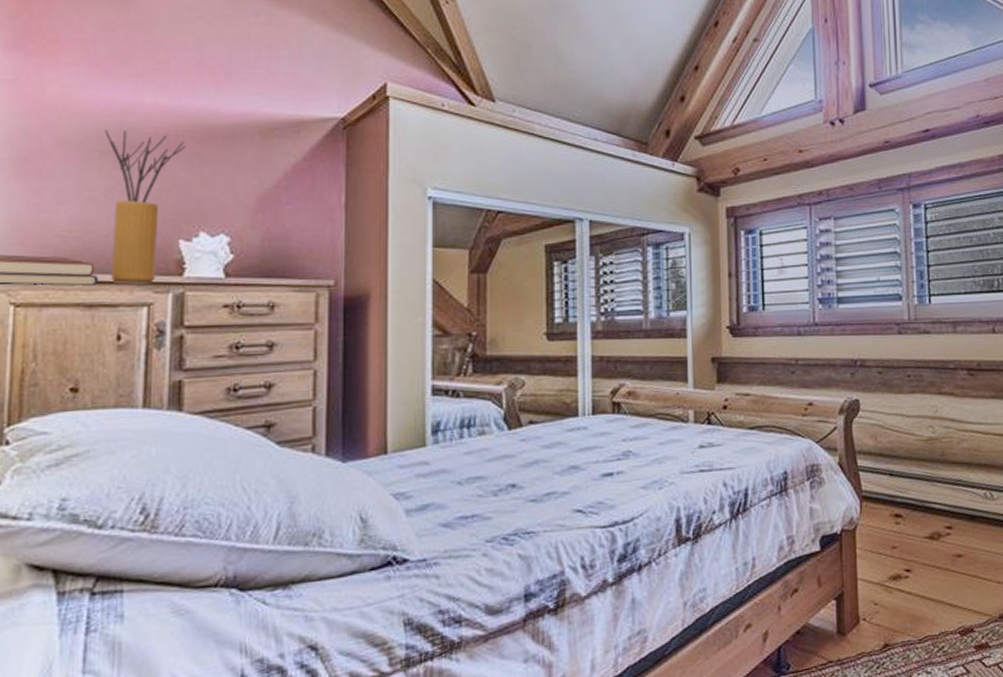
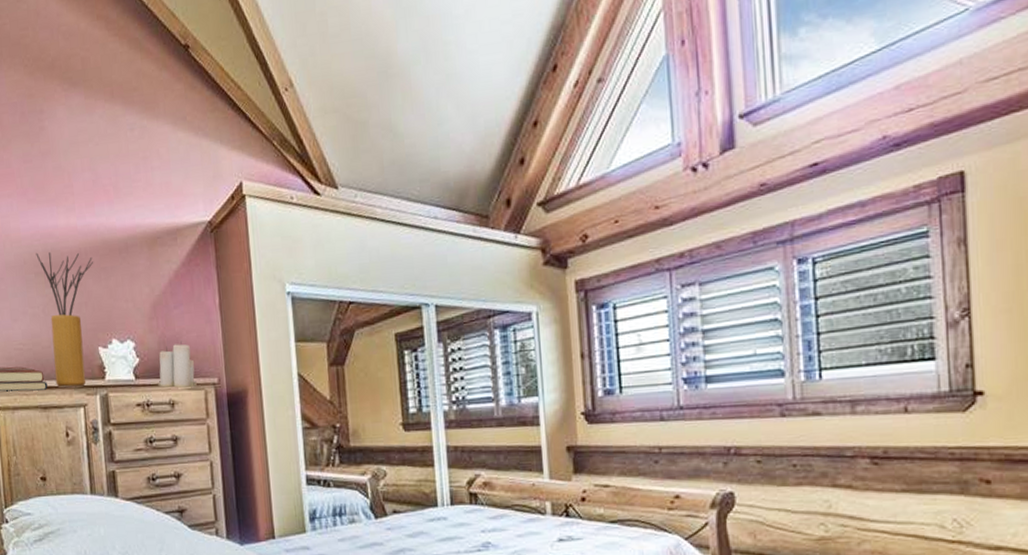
candle: none [254,239,307,289] -> present [157,341,197,388]

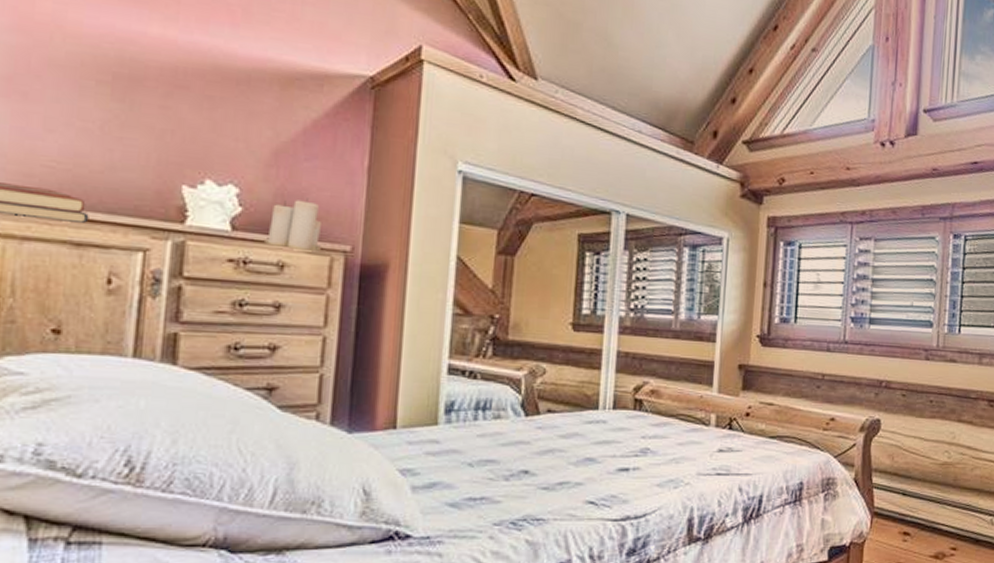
vase: present [36,252,94,388] -> none [103,57,196,228]

